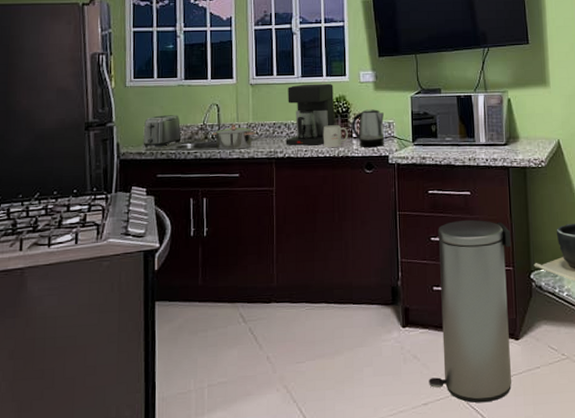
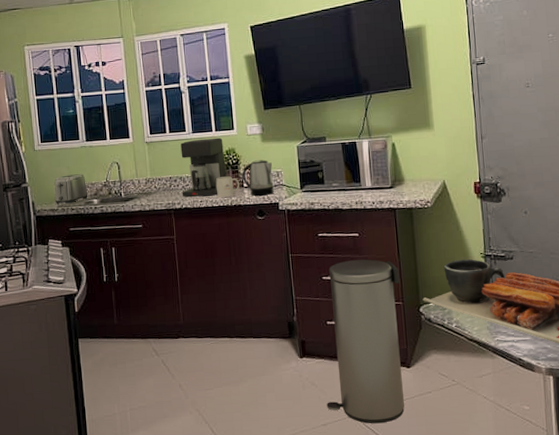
cooking pot: present [211,124,256,151] -> none [114,179,155,205]

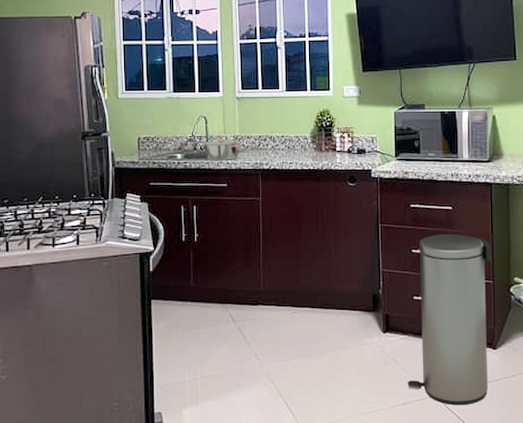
toaster: present [54,174,88,204] -> none [136,126,172,157]
cooking pot: none [114,179,155,205] -> present [200,136,243,162]
coffee maker: present [180,137,227,197] -> none [271,97,319,158]
mug: present [215,176,240,198] -> none [307,139,332,161]
kettle: present [241,159,274,196] -> none [335,124,367,161]

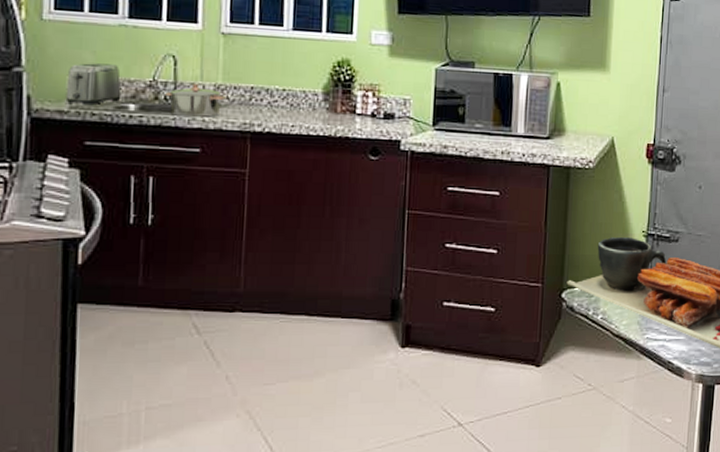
toaster: none [136,126,172,157] -> present [65,63,122,106]
pedal bin: present [408,234,492,406] -> none [428,226,544,436]

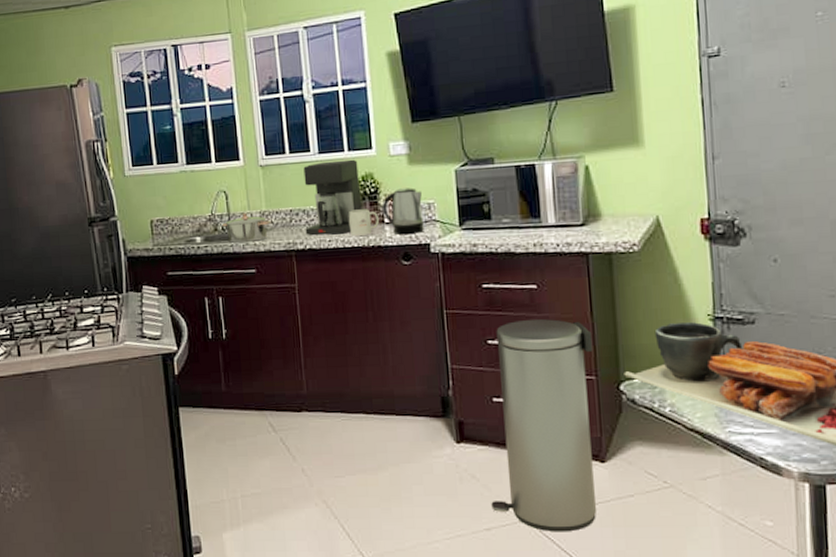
toaster: present [65,63,122,106] -> none [148,205,190,242]
coffee maker: none [266,39,335,120] -> present [303,159,362,235]
mug: none [316,96,351,126] -> present [348,209,380,237]
kettle: none [355,80,399,128] -> present [382,187,424,234]
pedal bin: none [428,226,544,436] -> present [491,319,596,532]

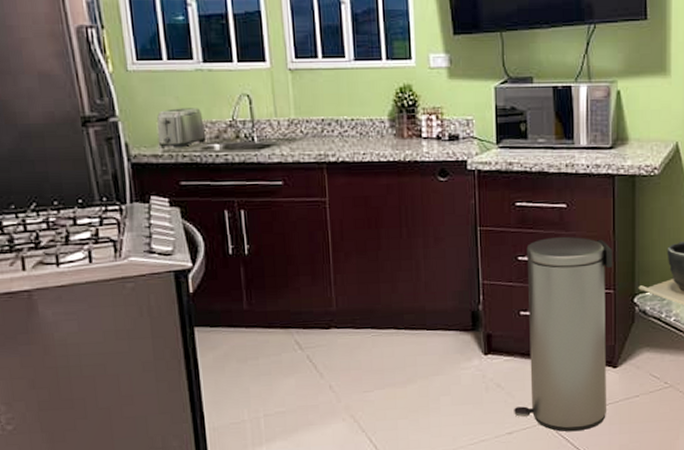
toaster: none [148,205,190,242] -> present [157,108,207,148]
cooking pot: present [221,212,271,244] -> none [244,119,301,153]
coffee maker: present [303,159,362,235] -> none [337,69,399,148]
mug: present [348,209,380,237] -> none [384,122,417,151]
kettle: present [382,187,424,234] -> none [419,102,462,150]

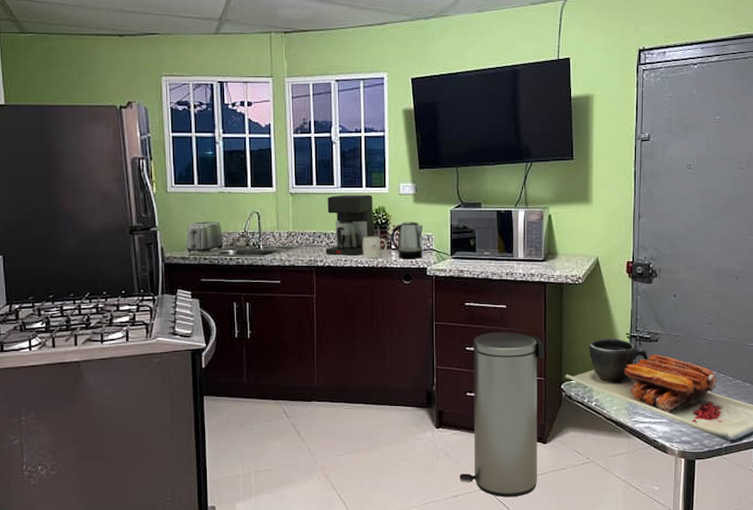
coffee maker: none [337,69,399,148] -> present [325,194,374,255]
mug: none [384,122,417,151] -> present [362,236,388,259]
kettle: none [419,102,462,150] -> present [390,222,423,259]

